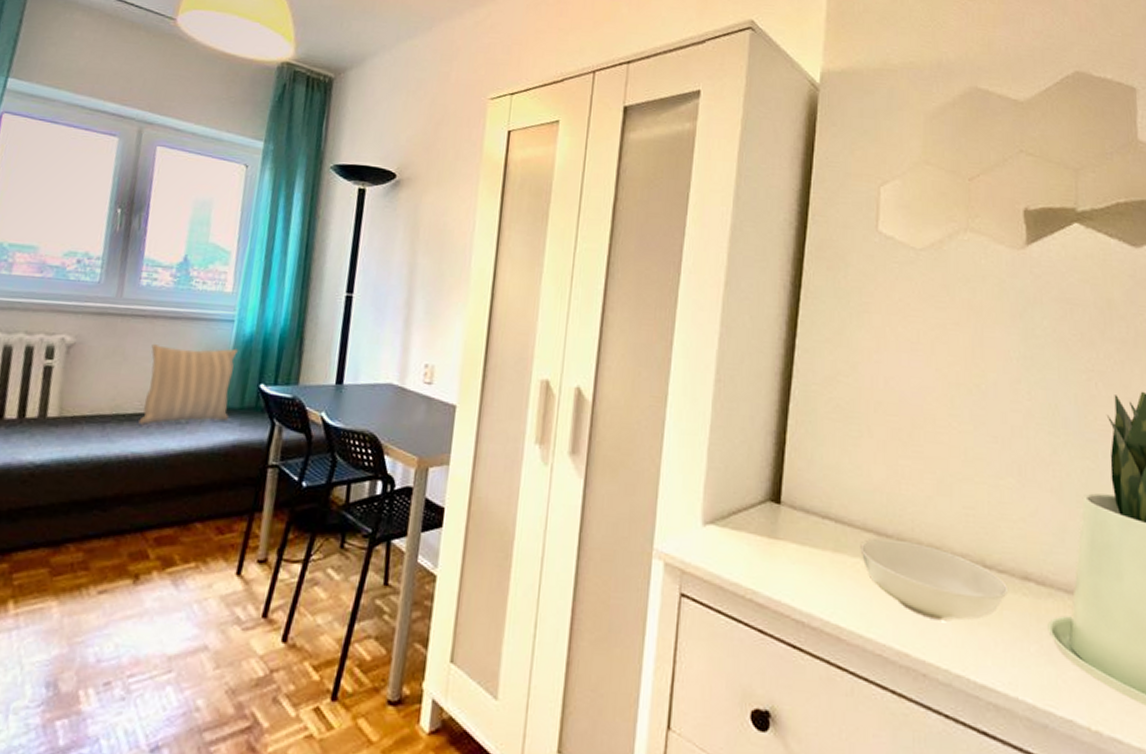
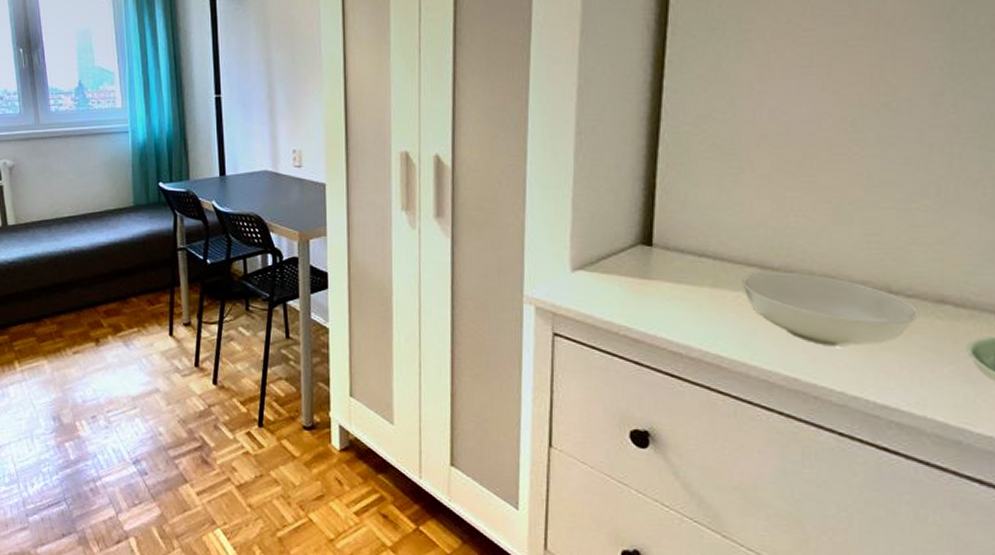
pillow: present [138,344,238,425] -> none [70,155,139,224]

